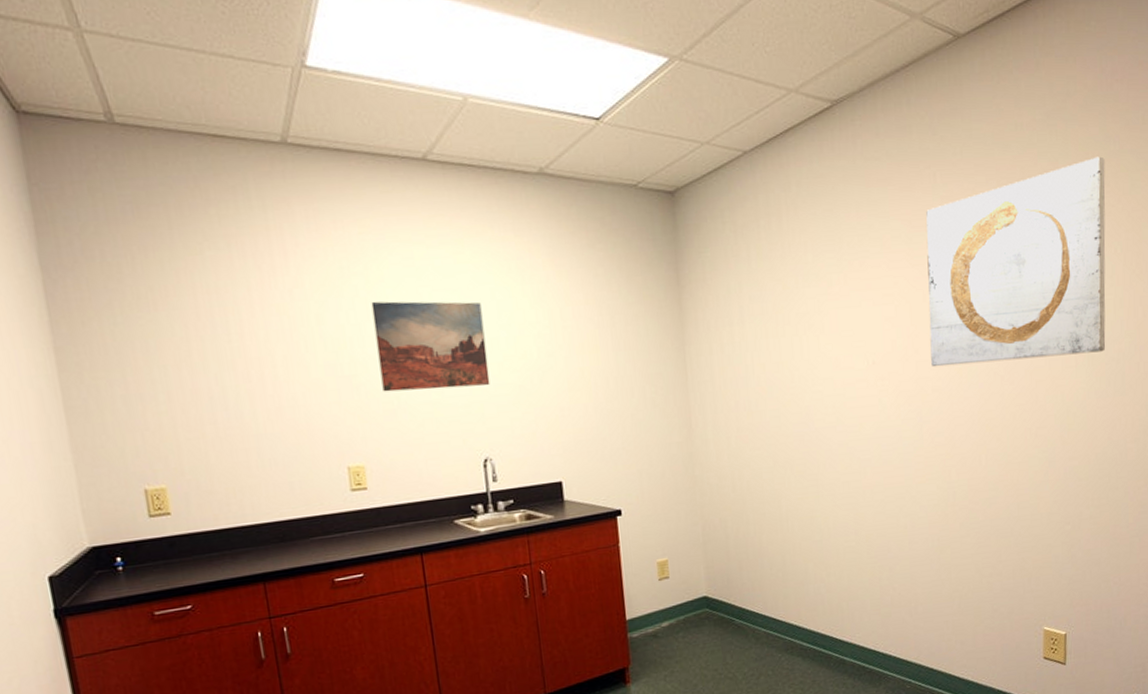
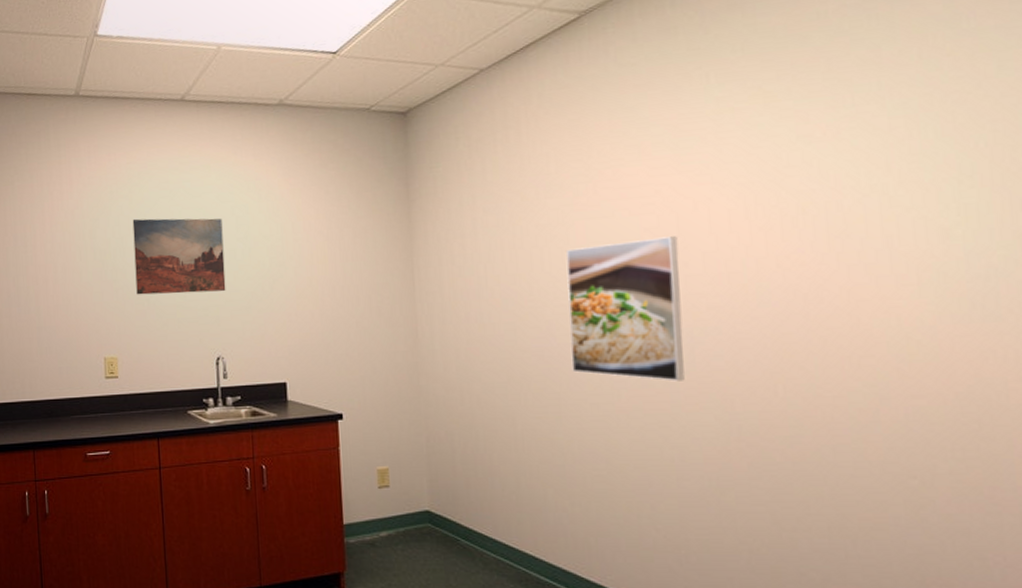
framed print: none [822,325,915,458] -> present [566,236,685,382]
wall art: present [926,156,1106,367] -> none [697,37,966,282]

